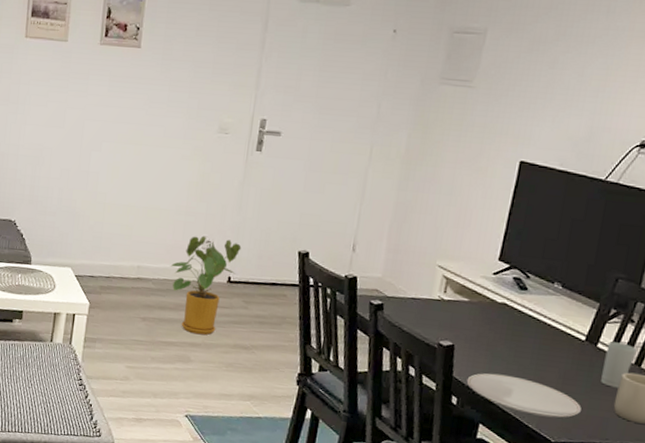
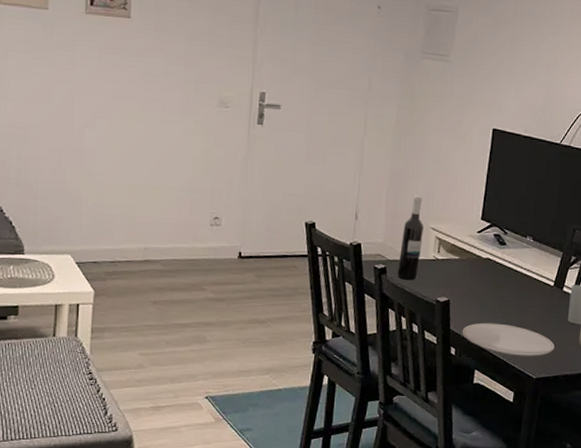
house plant: present [170,235,242,335] -> none [179,212,250,313]
wine bottle: none [395,229,430,320] -> present [397,195,424,280]

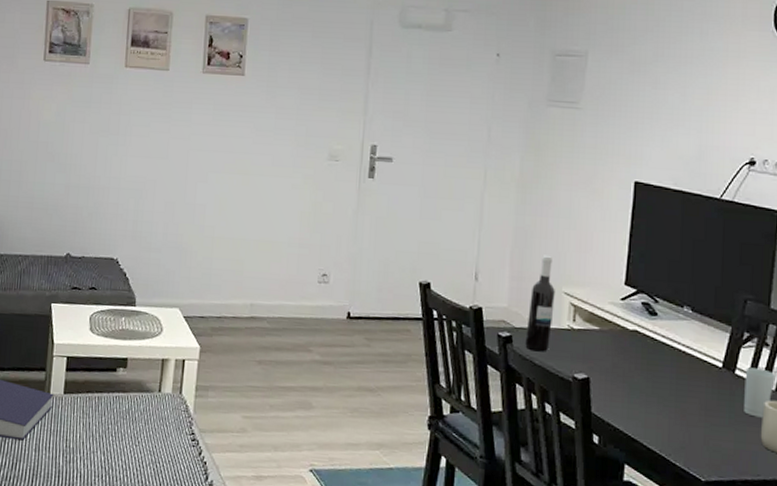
plate: present [462,323,554,357] -> none [606,407,728,454]

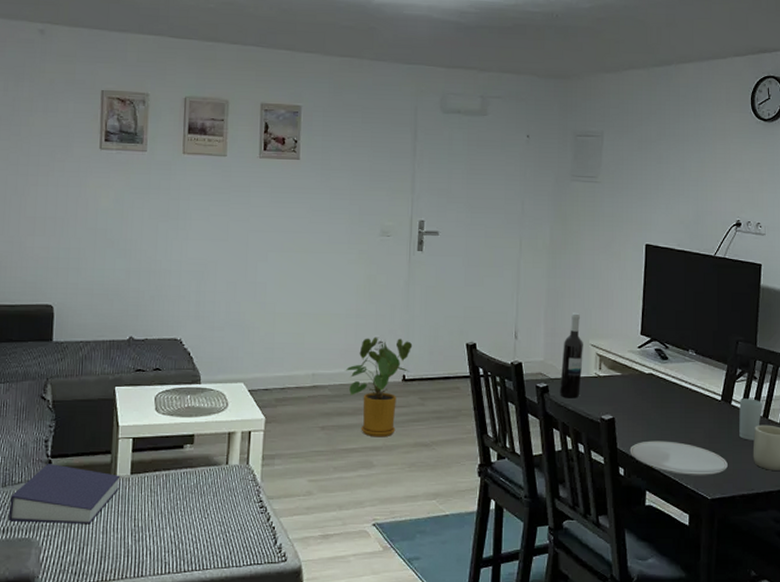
house plant: none [285,268,360,378] -> present [345,337,413,437]
plate: none [606,407,728,454] -> present [629,440,728,476]

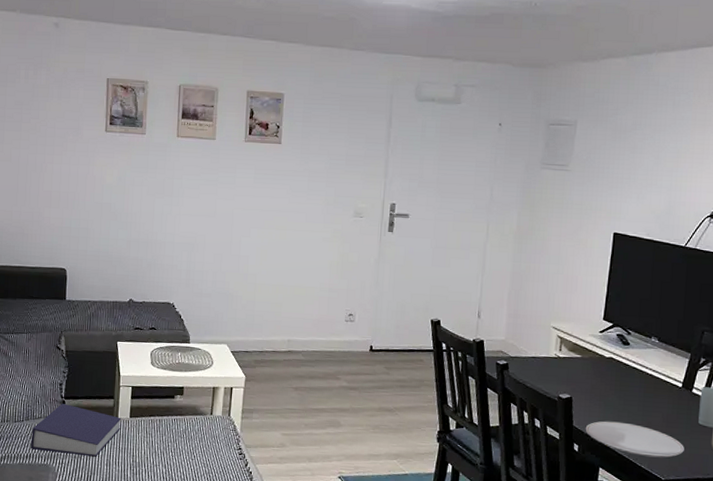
house plant: present [345,337,413,437] -> none [317,309,381,401]
wine bottle: present [560,312,583,398] -> none [519,295,545,377]

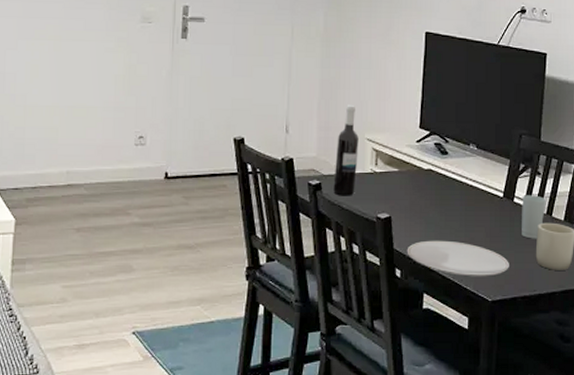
wine bottle: none [519,295,545,377] -> present [333,104,359,196]

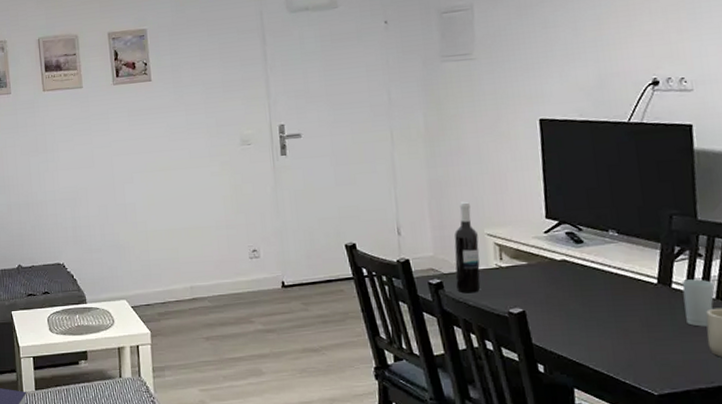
plate: present [407,240,509,277] -> none [547,332,676,370]

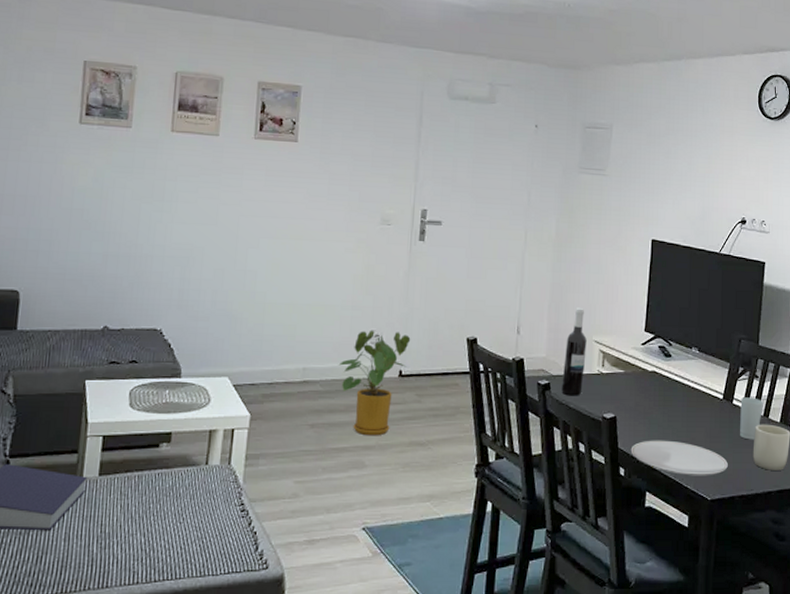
house plant: none [222,245,288,345] -> present [338,330,411,436]
plate: none [547,332,676,370] -> present [630,440,728,476]

